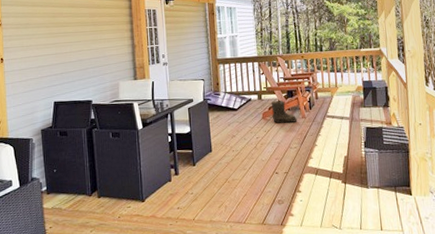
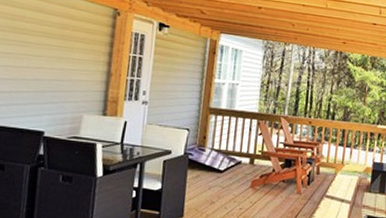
boots: present [271,100,298,123] -> none [263,168,291,197]

